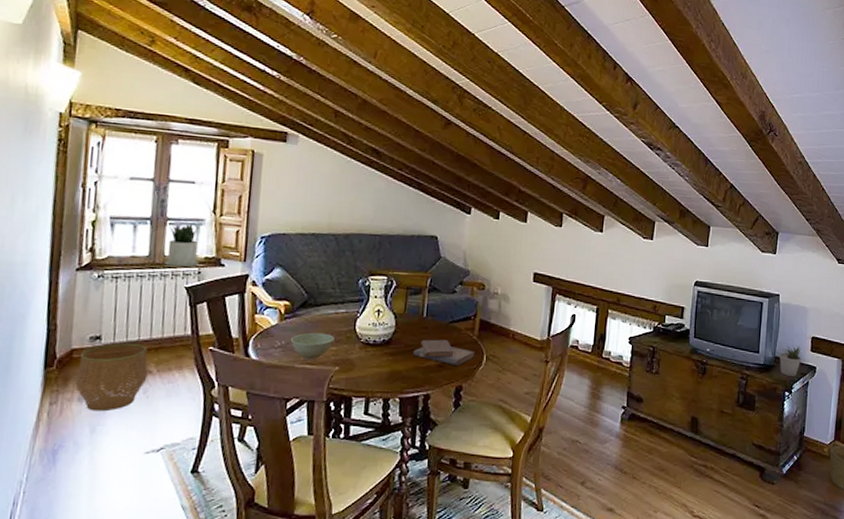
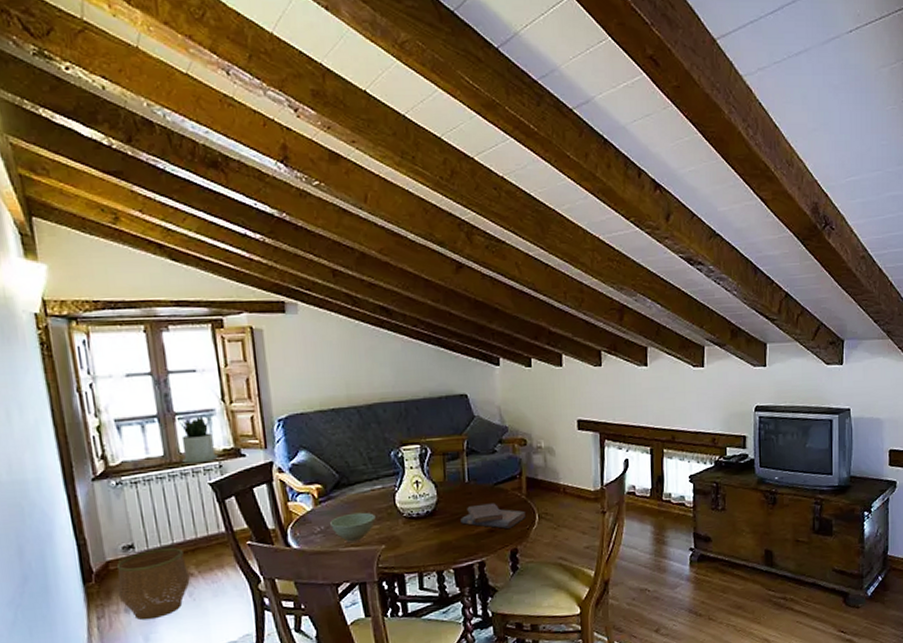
potted plant: present [779,344,802,376] -> none [855,461,880,495]

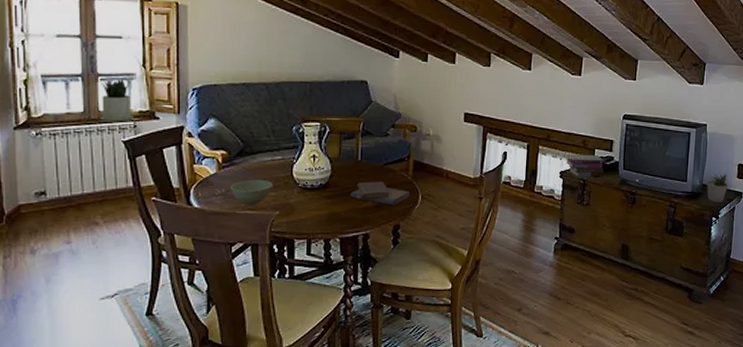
basket: present [116,548,190,620] -> none [26,198,95,263]
books: none [695,453,738,480] -> present [566,154,604,177]
potted plant: none [855,461,880,495] -> present [707,172,729,202]

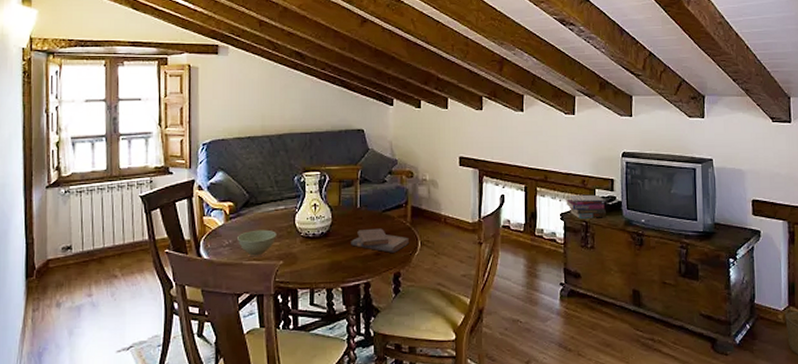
planter: present [100,78,134,122] -> none [121,136,150,179]
potted plant: present [707,172,729,202] -> none [719,209,744,242]

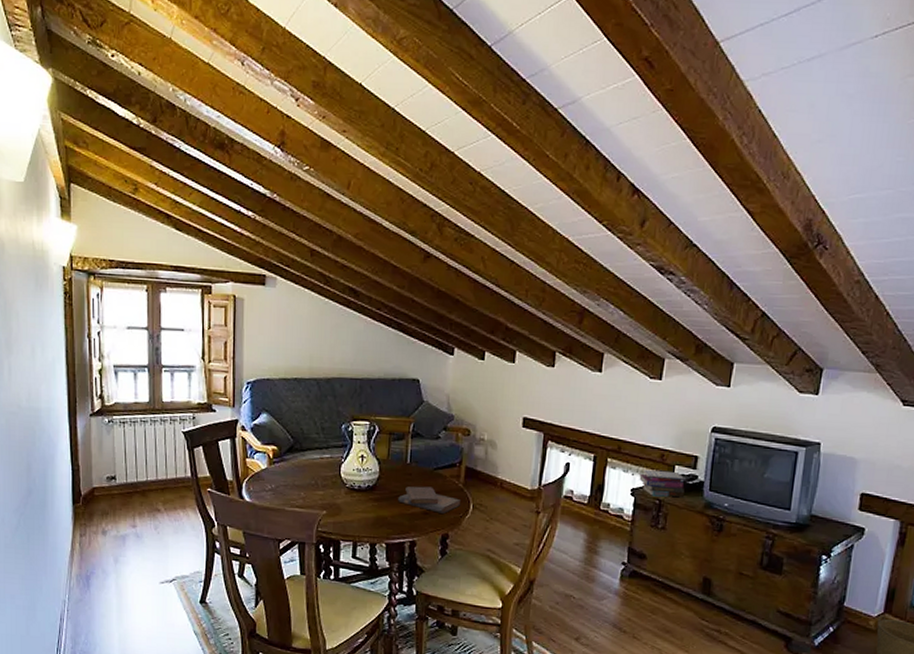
bowl: present [238,229,277,257] -> none [280,476,321,505]

